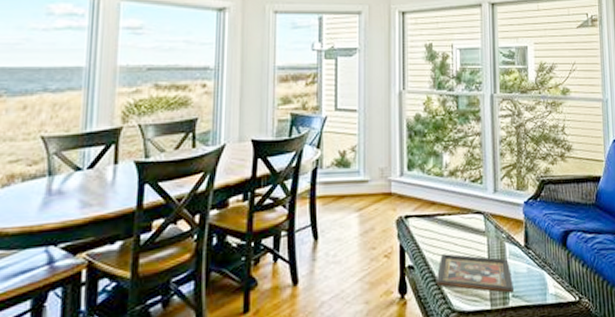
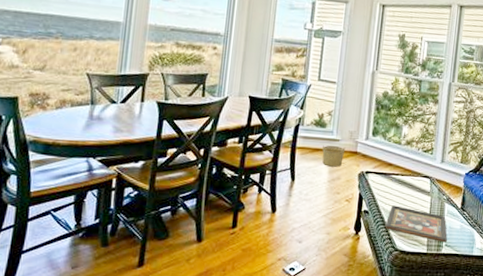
basket: none [349,188,377,216] -> present [322,145,346,167]

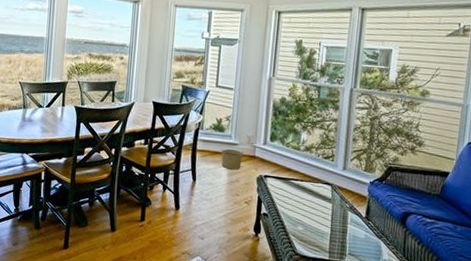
decorative tray: present [385,205,447,243] -> none [284,210,351,252]

